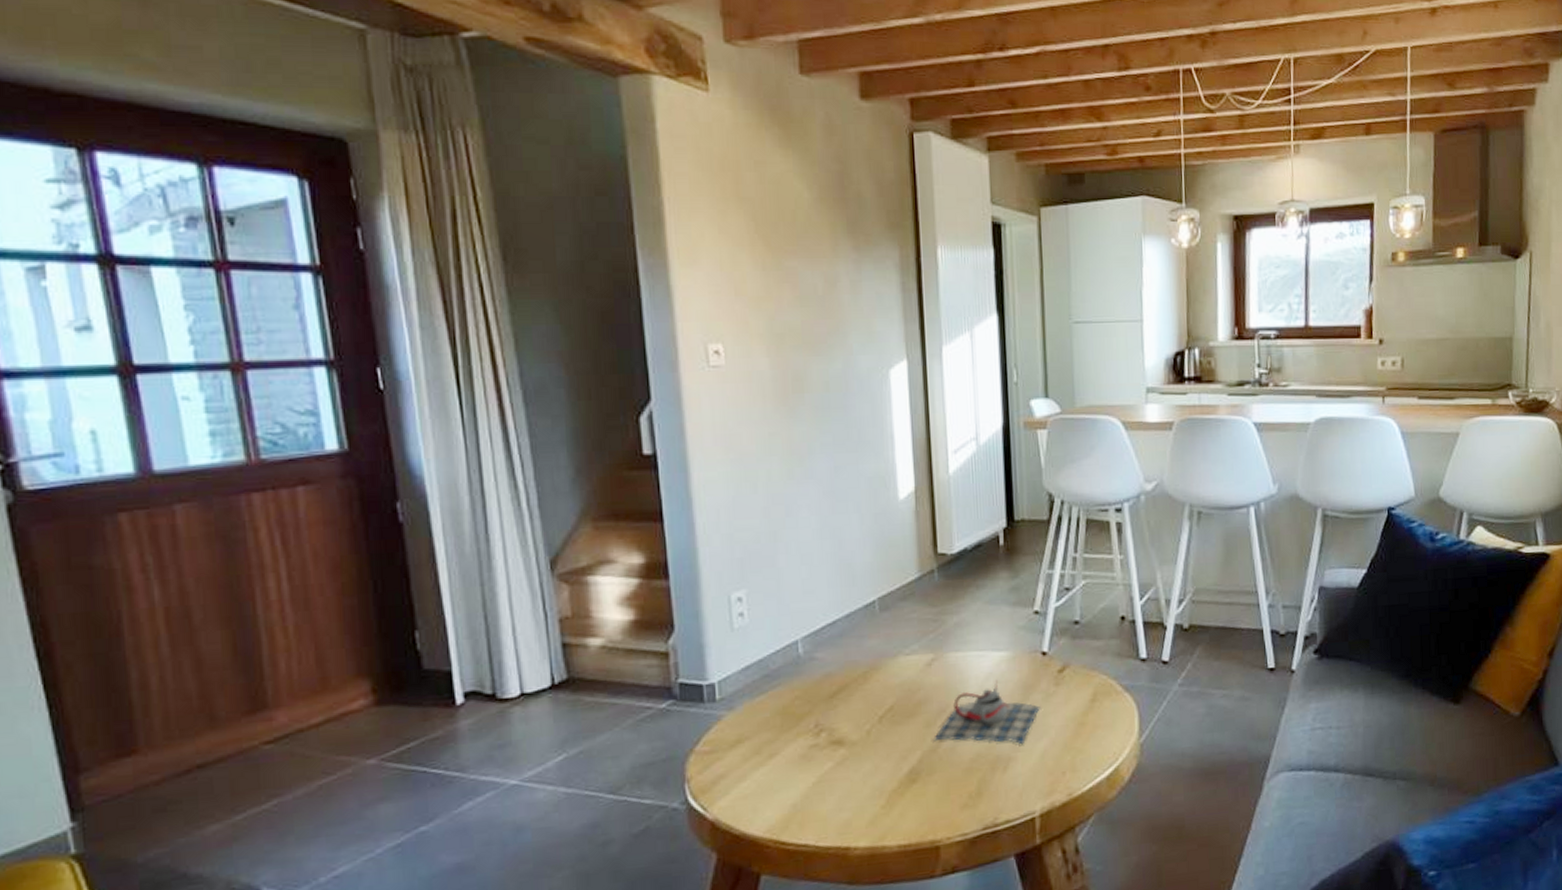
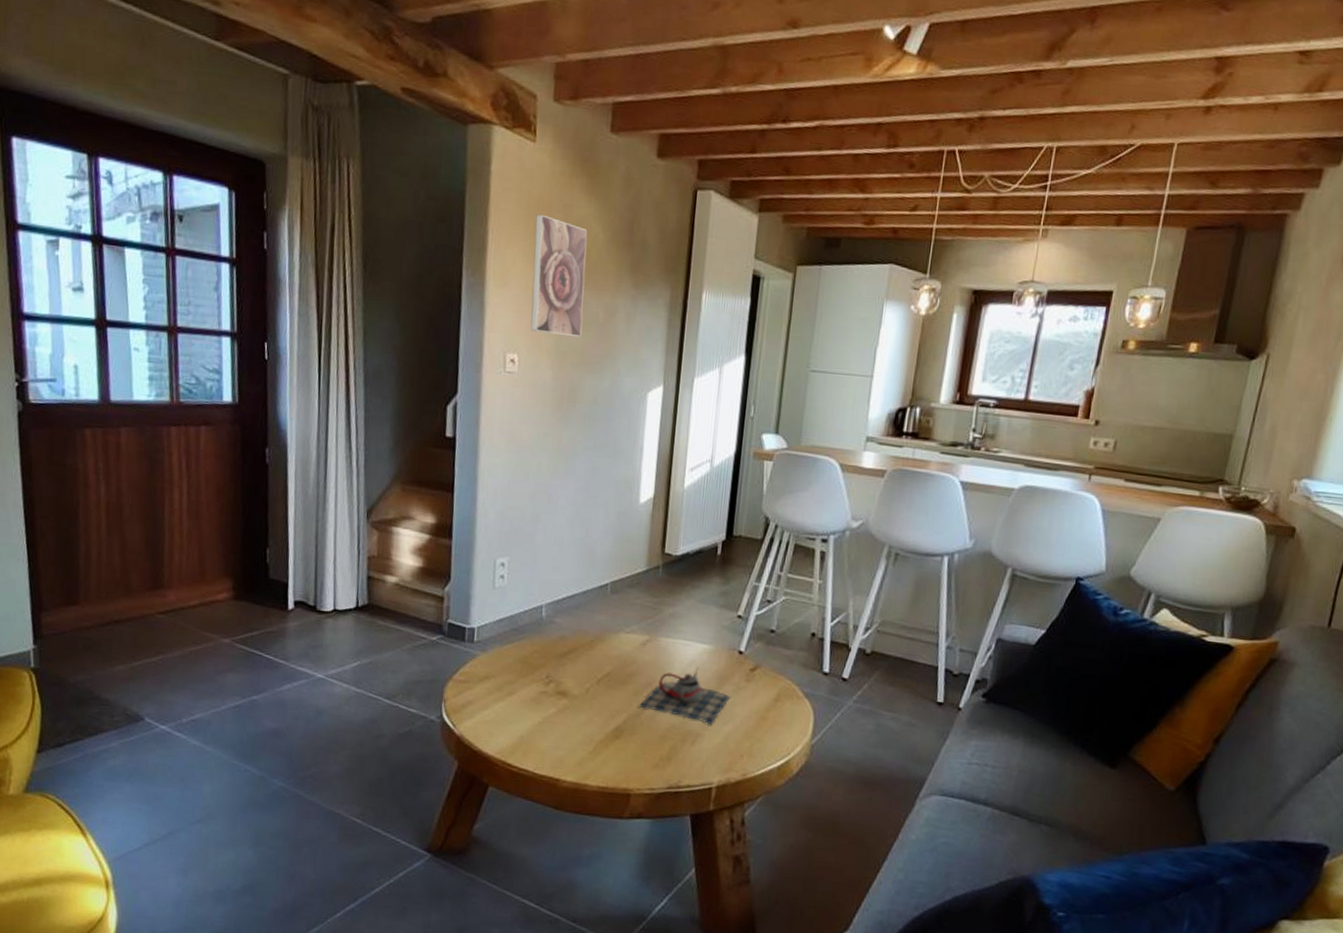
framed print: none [722,175,799,316] -> present [530,214,588,338]

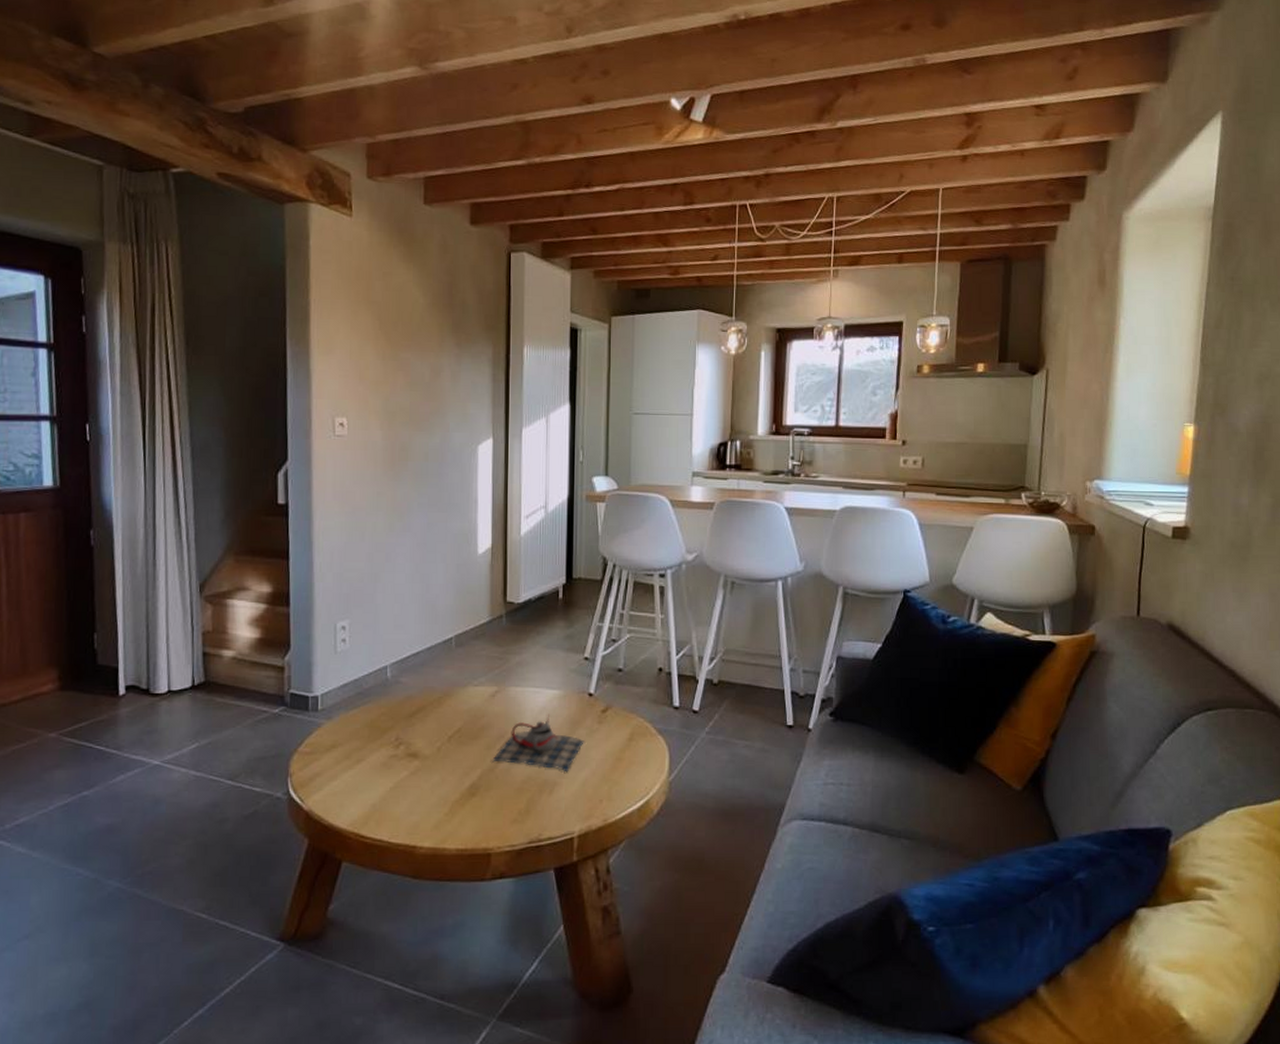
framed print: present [530,214,588,338] -> none [356,283,409,398]

